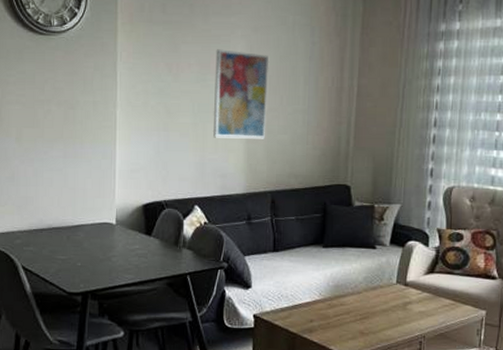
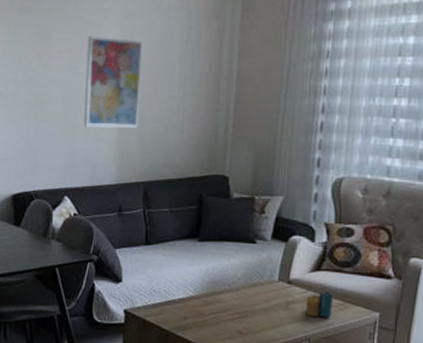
candle: none [421,292,445,317] -> present [305,291,333,318]

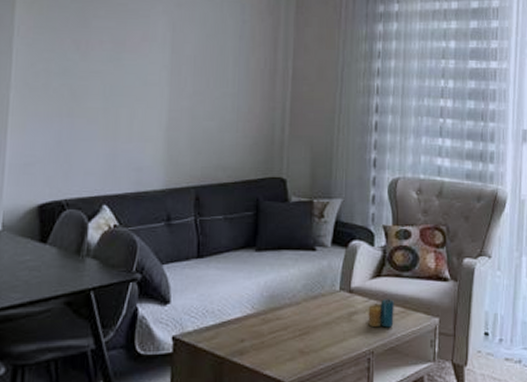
wall art: present [83,36,143,128] -> none [127,25,195,127]

